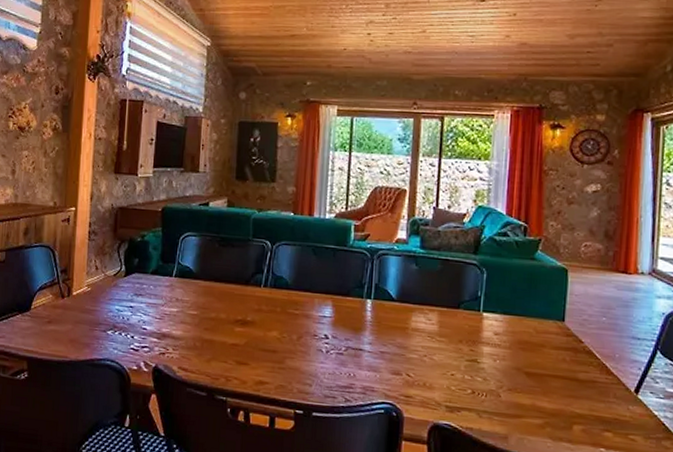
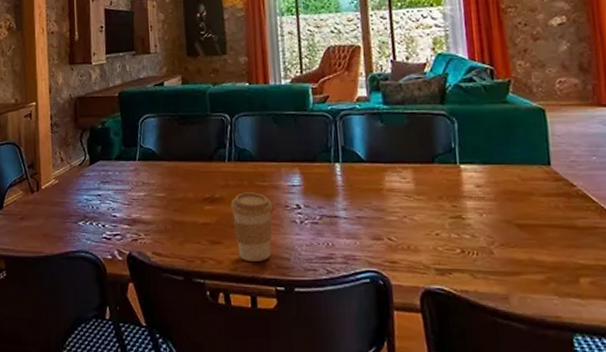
coffee cup: none [261,318,301,385] -> present [231,192,272,261]

